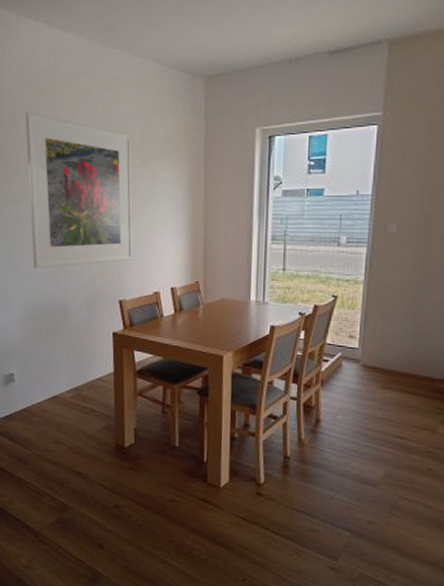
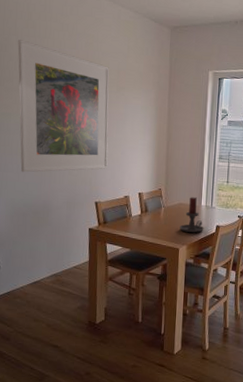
candle holder: none [223,290,255,335] -> present [179,197,204,233]

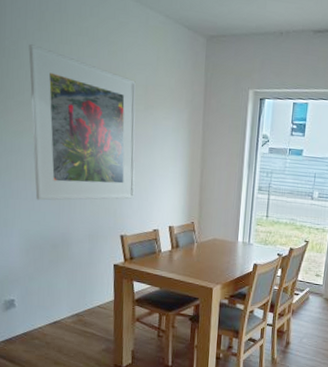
candle holder: present [179,197,204,233] -> none [213,232,241,271]

